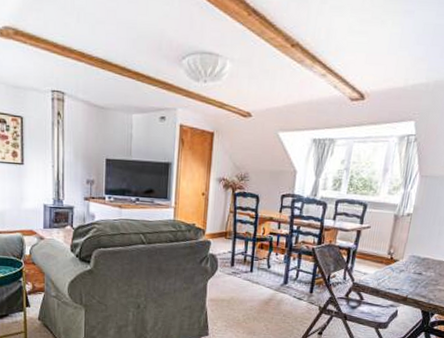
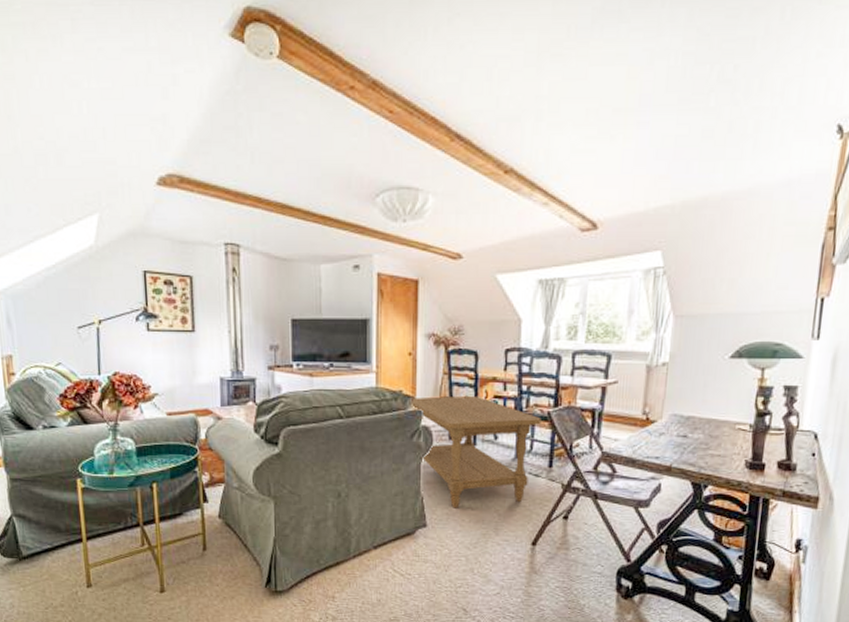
coffee table: none [201,230,307,322] -> present [410,395,541,509]

